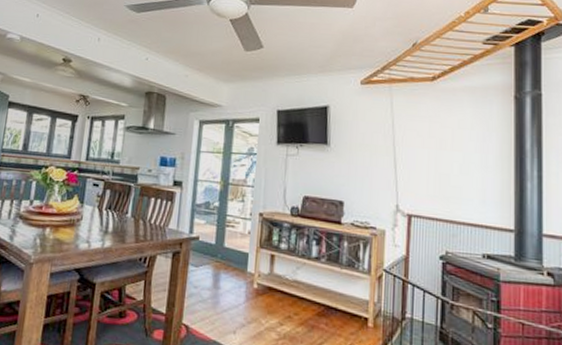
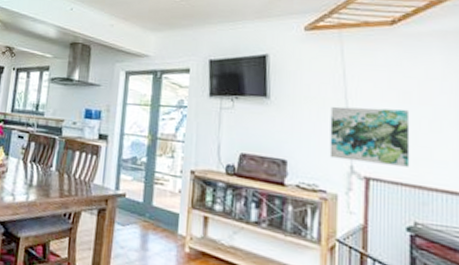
wall art: none [379,152,445,205] -> present [329,106,410,167]

